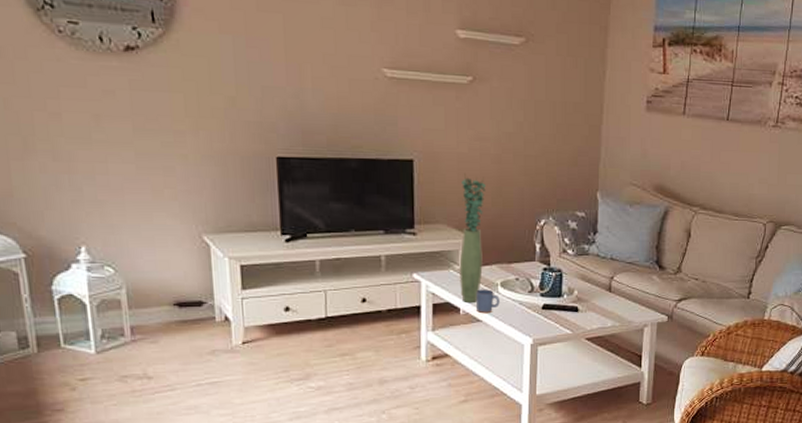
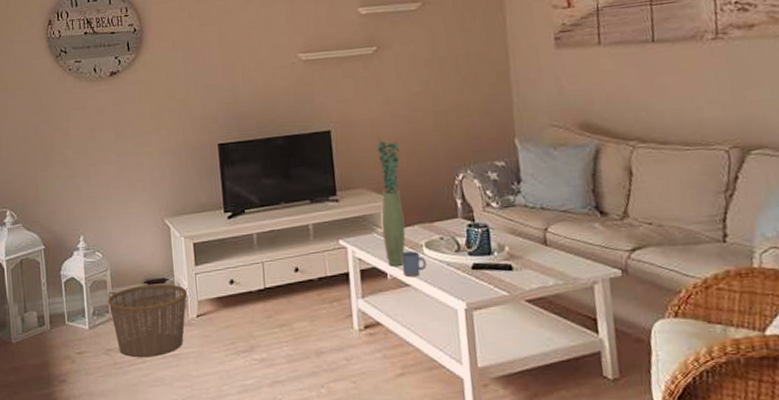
basket: none [122,307,232,385] -> present [107,283,188,358]

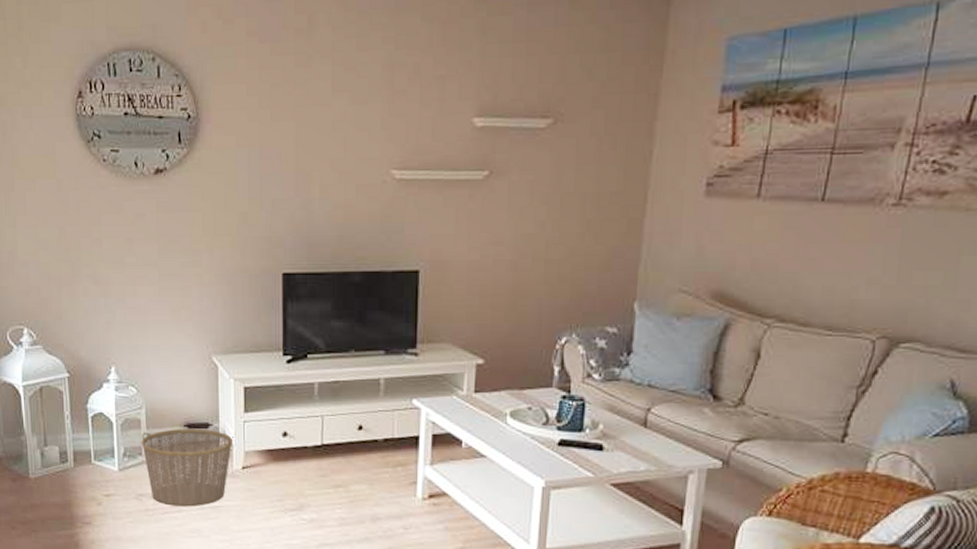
vase: present [376,137,406,266] -> none [463,284,498,434]
mug: present [401,251,427,278] -> none [481,419,508,448]

